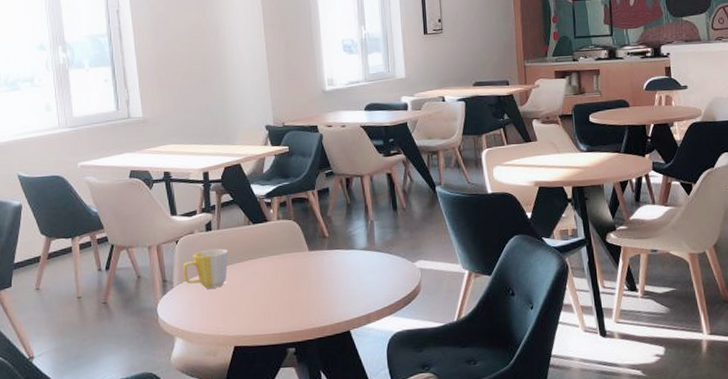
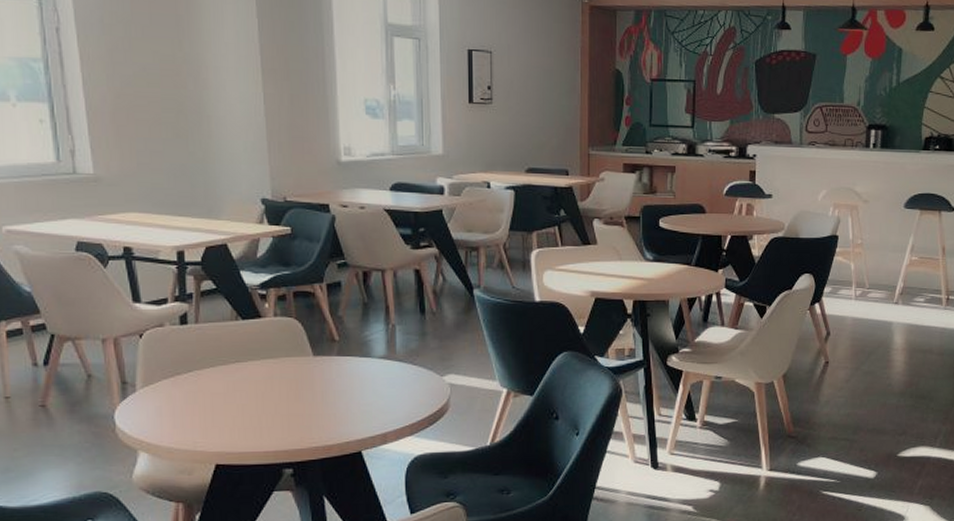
mug: present [183,248,228,289] -> none [149,347,209,395]

